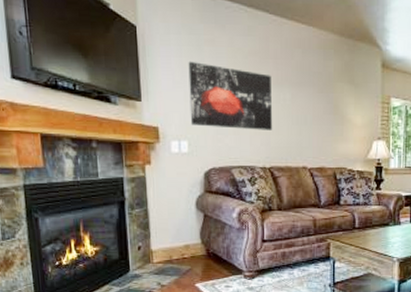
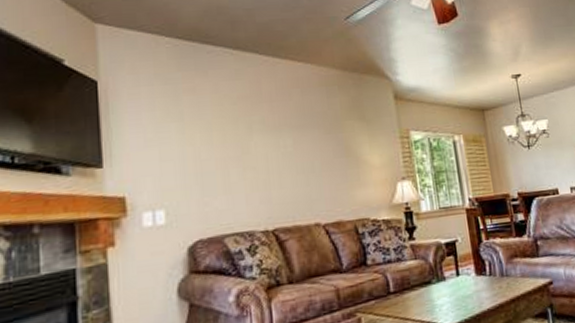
wall art: present [188,61,272,130] -> none [163,114,273,190]

